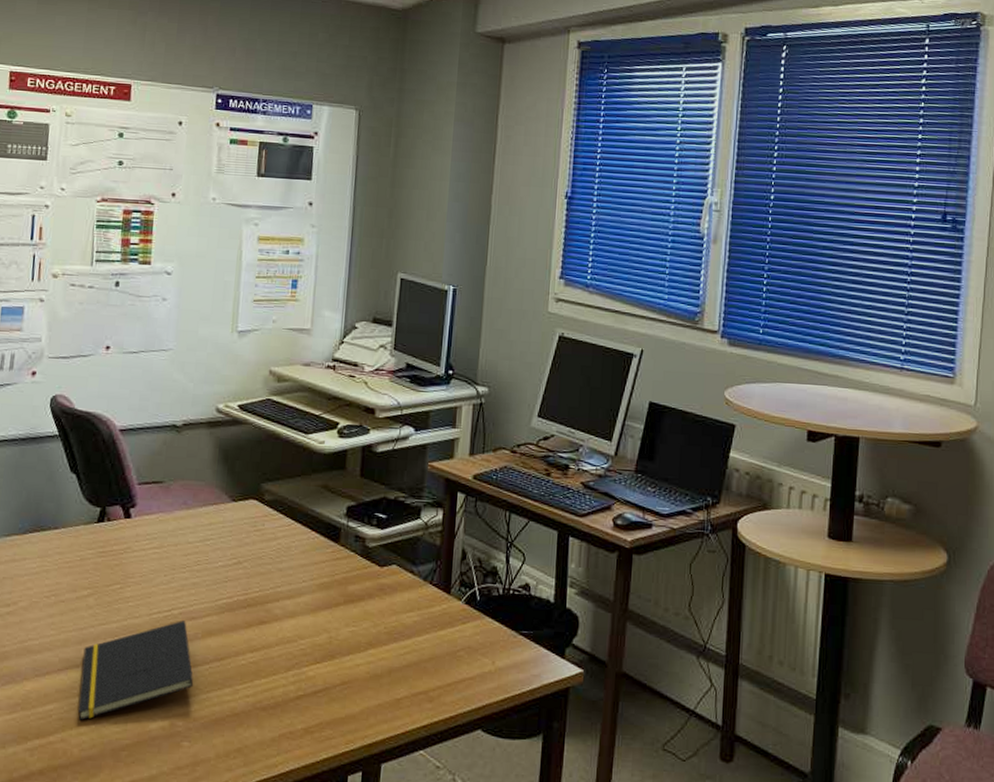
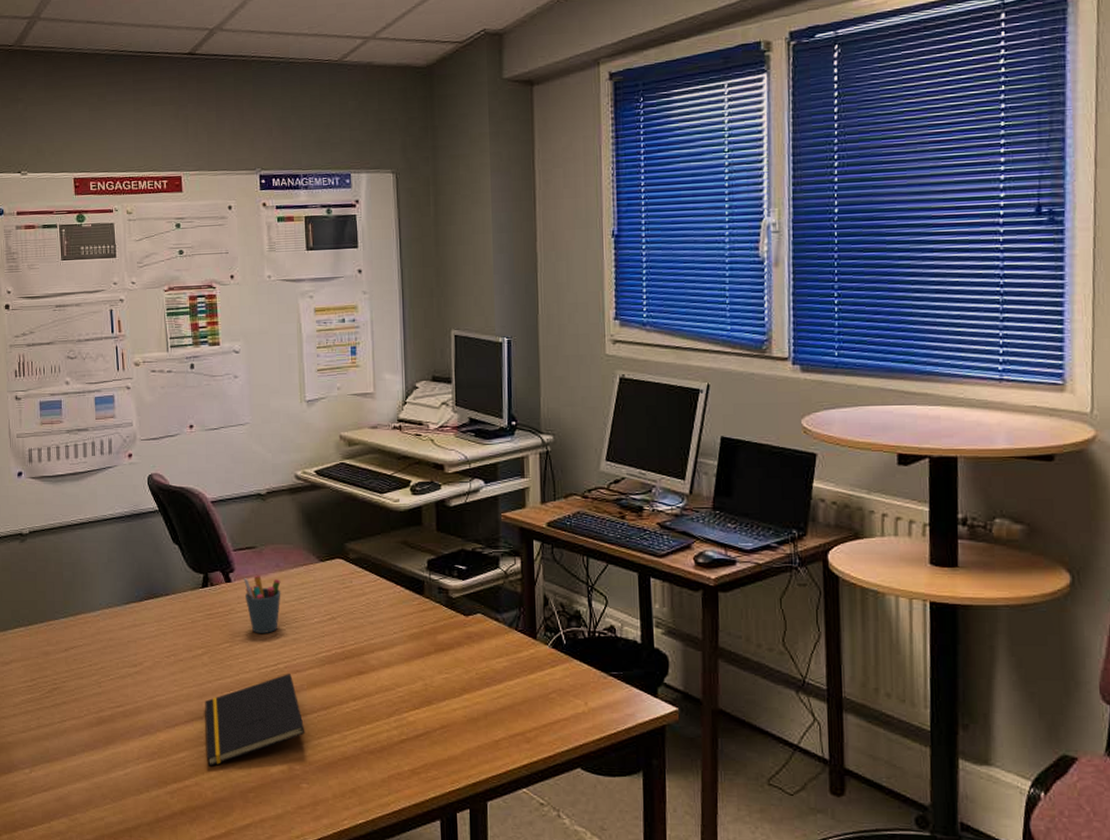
pen holder: none [144,512,187,576] -> present [244,575,281,633]

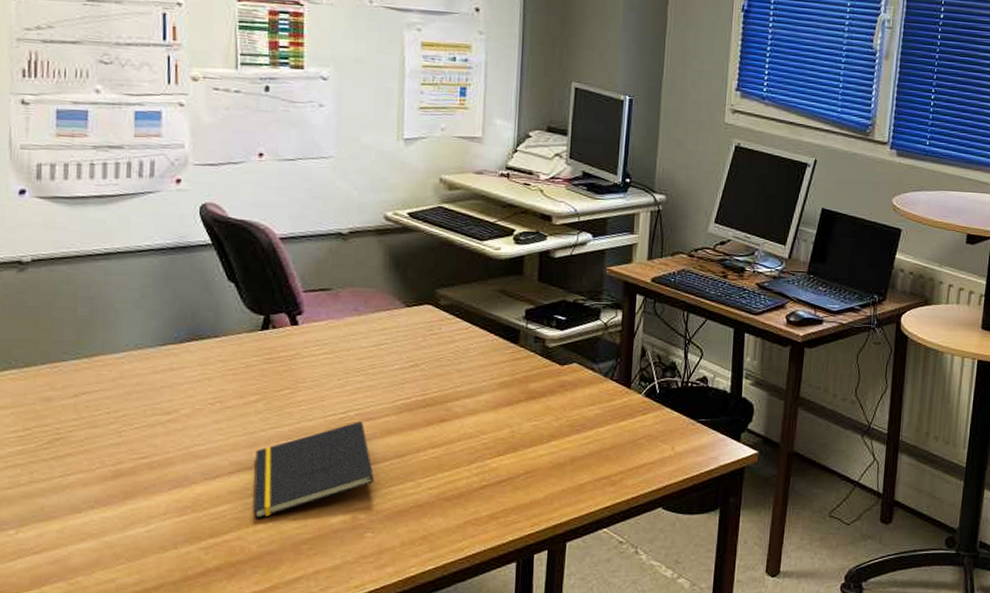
pen holder: present [244,575,281,633] -> none [313,319,359,380]

